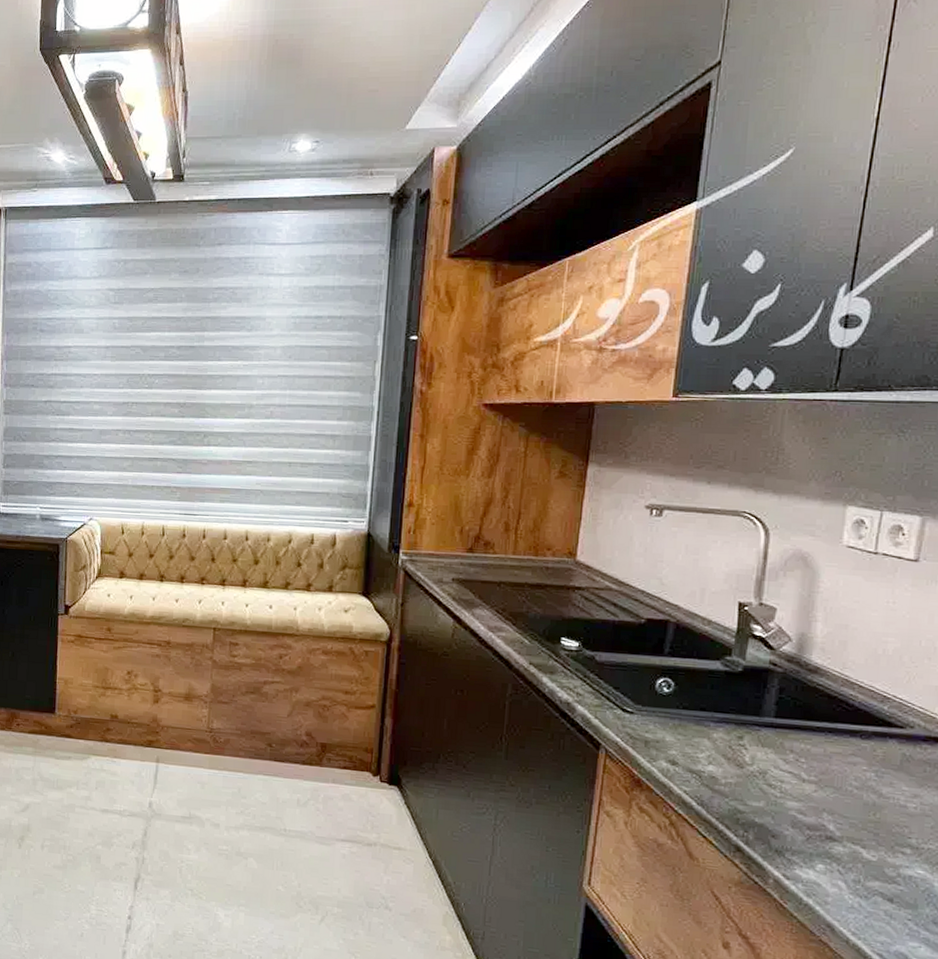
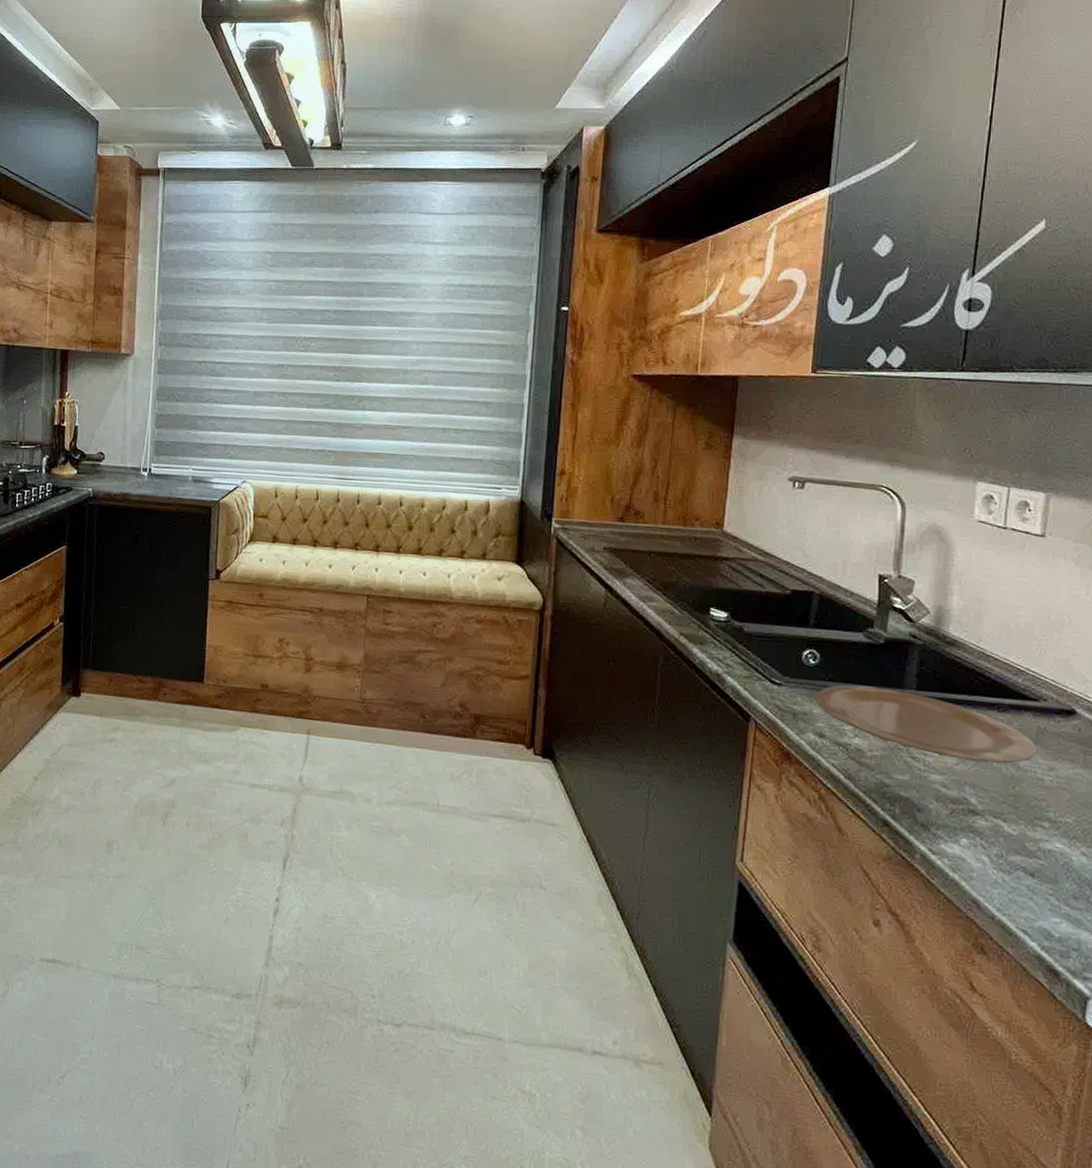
plate: none [669,713,901,790] -> present [816,685,1037,763]

